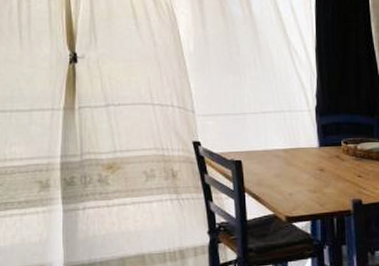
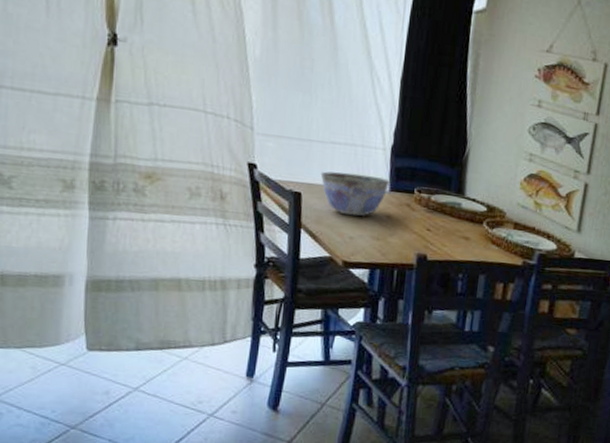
bowl: none [256,135,319,175] -> present [320,171,391,217]

